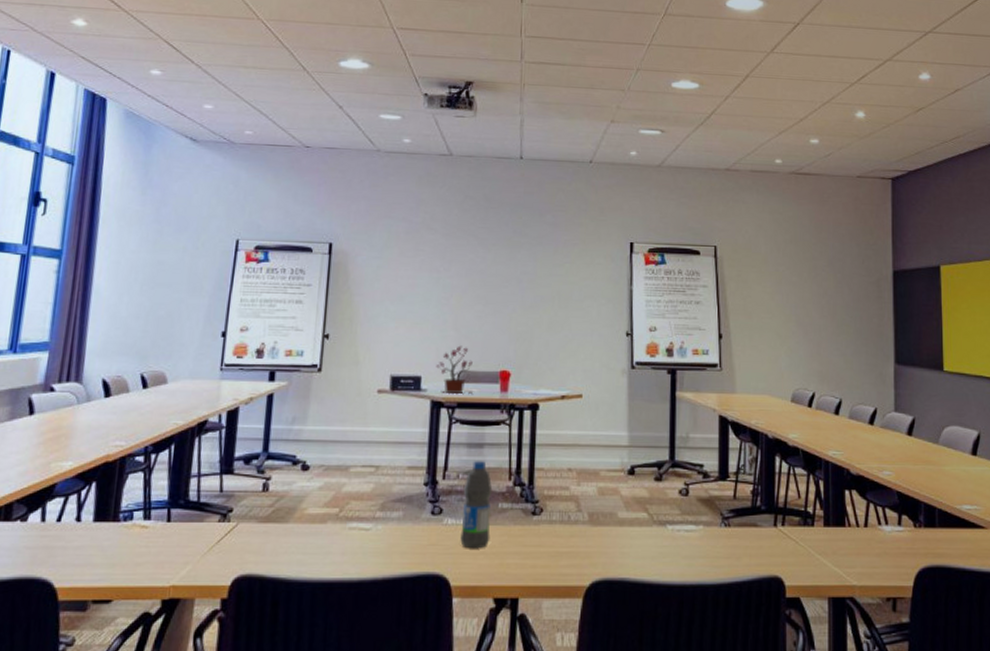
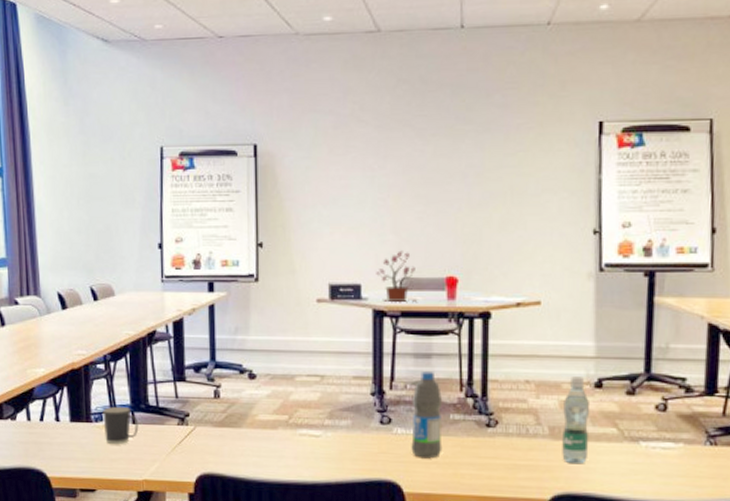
mug: none [132,502,174,545] -> present [102,406,139,444]
bottle: none [600,464,625,549] -> present [562,376,591,464]

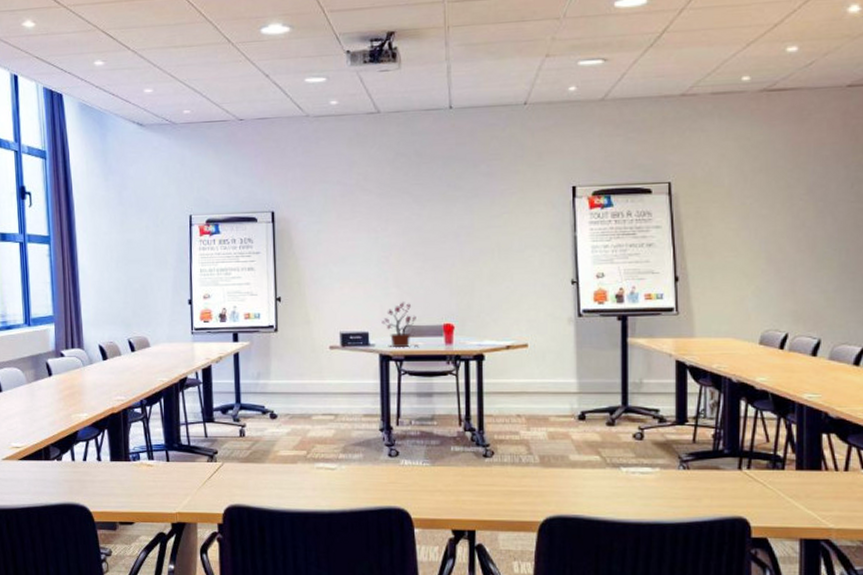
mug: present [102,406,139,444] -> none [139,446,173,480]
water bottle: present [411,372,443,457] -> none [416,409,445,486]
bottle: present [562,376,591,464] -> none [551,410,576,489]

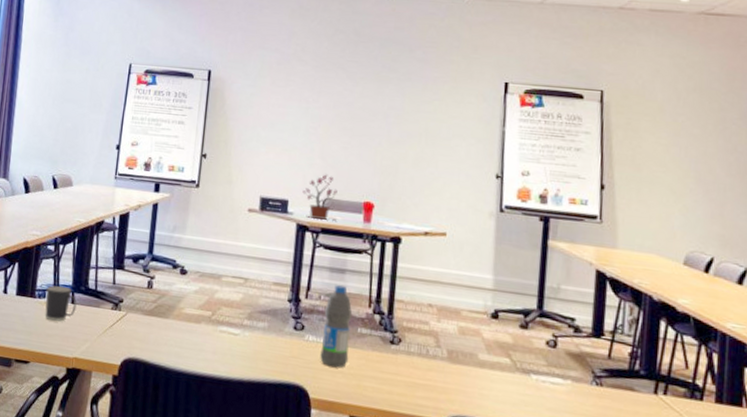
mug: none [139,446,173,480] -> present [45,285,77,321]
water bottle: none [416,409,445,486] -> present [320,285,353,367]

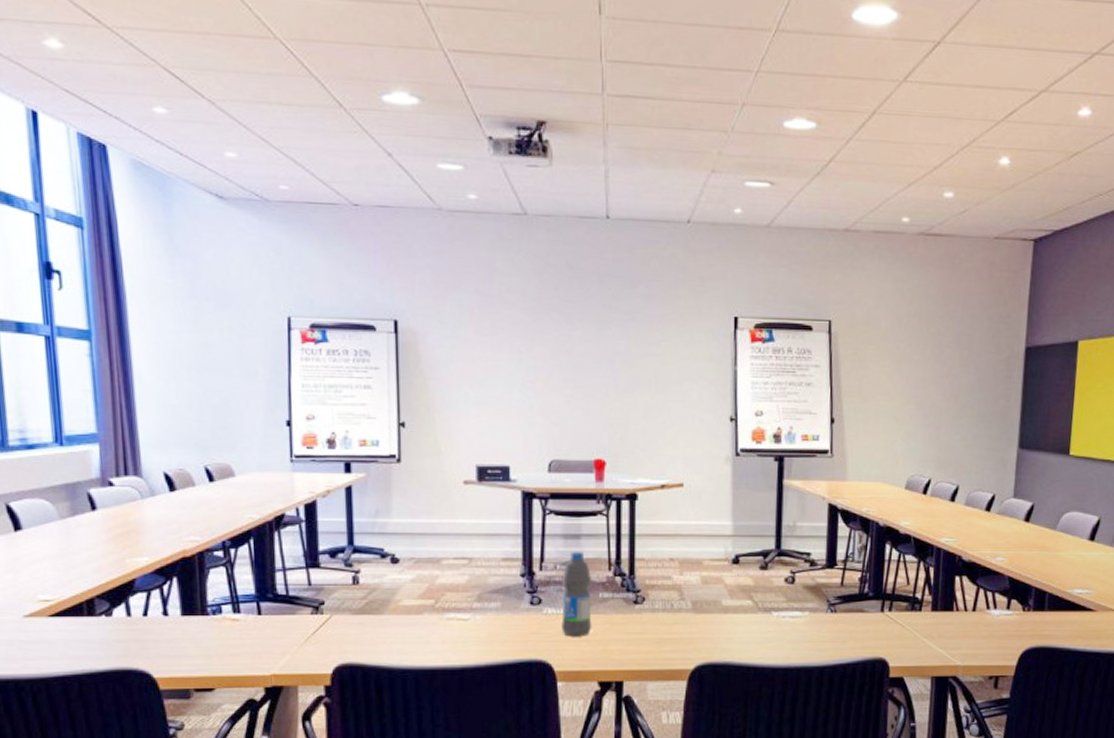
mug: present [45,285,77,321] -> none [221,596,266,637]
potted plant: present [302,174,338,221] -> none [525,433,566,485]

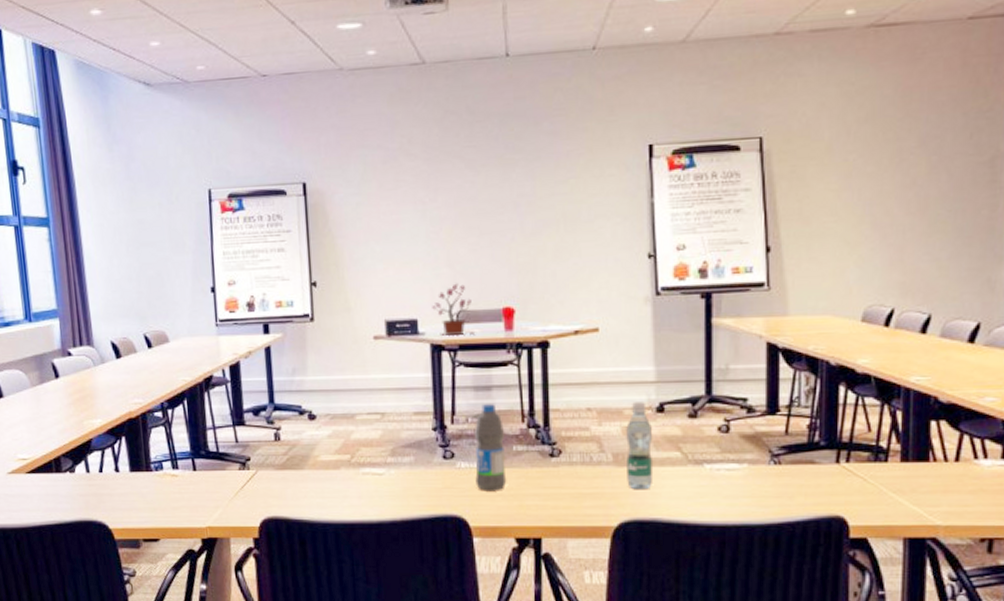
potted plant: none [525,433,566,485] -> present [432,283,474,337]
bottle: none [704,554,729,635] -> present [626,402,654,490]

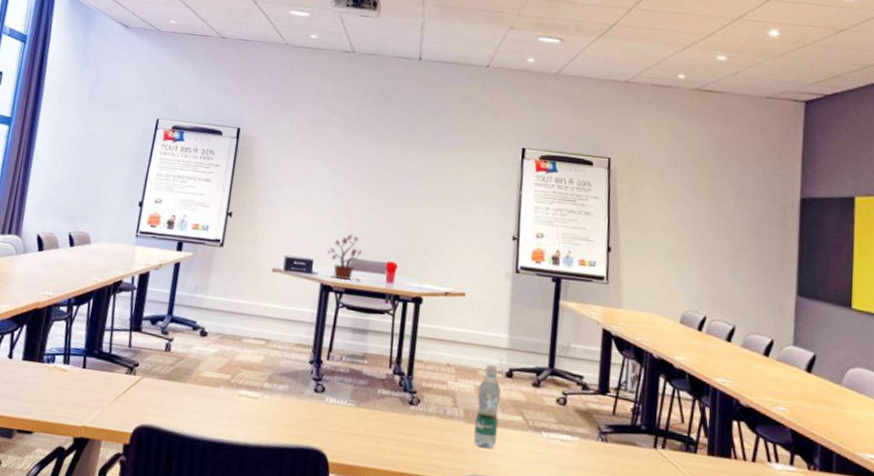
water bottle: present [473,404,507,490] -> none [339,346,374,430]

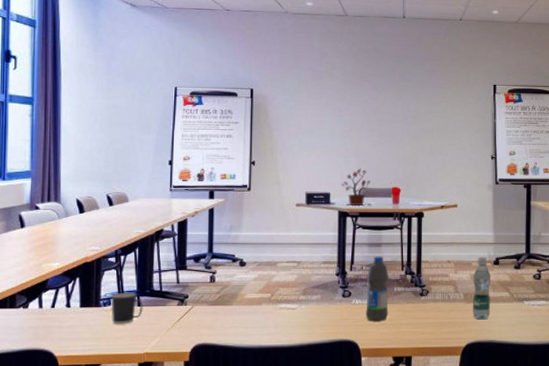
mug: none [53,349,89,388] -> present [111,292,143,324]
water bottle: none [339,346,374,430] -> present [366,257,389,321]

